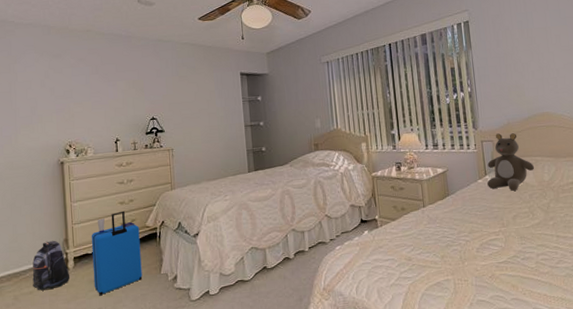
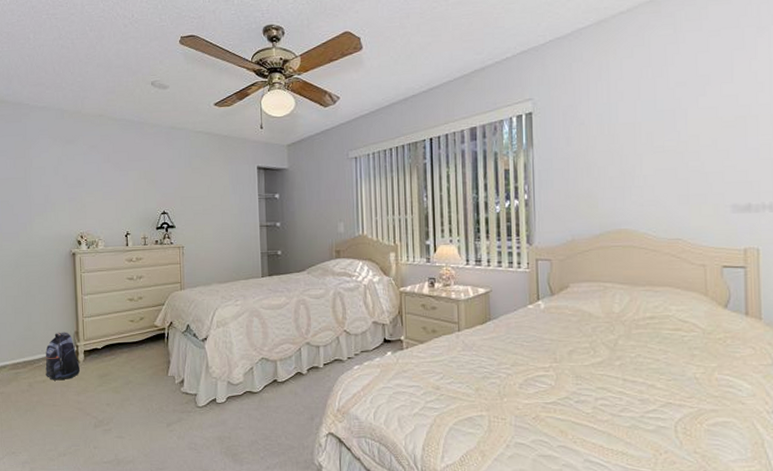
suitcase: present [91,210,143,296] -> none [100,308,150,392]
teddy bear: present [487,133,535,191] -> none [540,251,602,321]

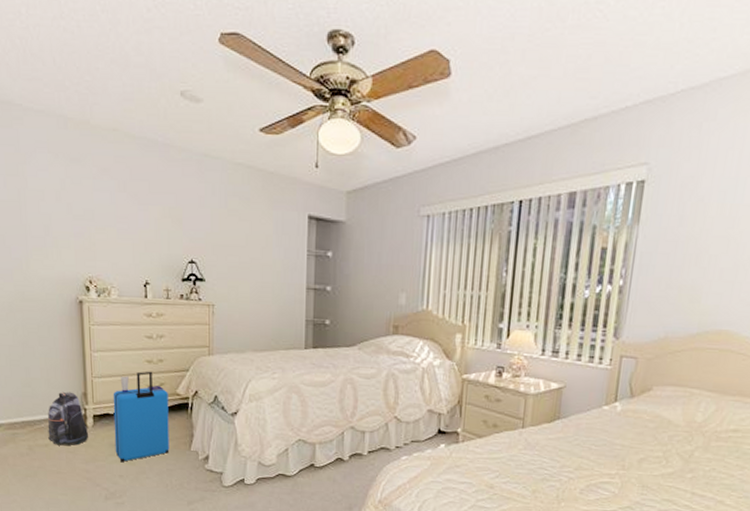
suitcase: none [100,308,150,392] -> present [113,371,170,463]

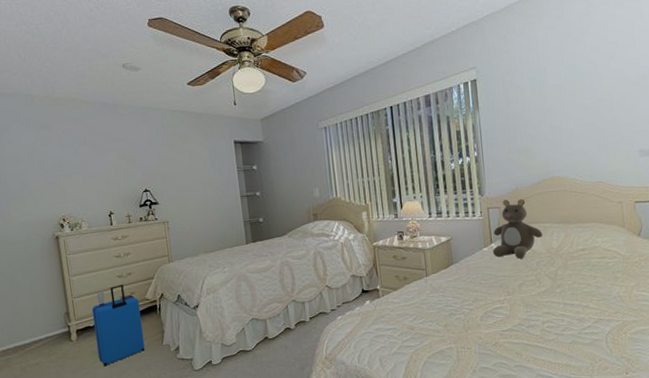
backpack: present [48,391,88,446] -> none [36,313,74,362]
teddy bear: none [615,349,687,428] -> present [493,199,543,259]

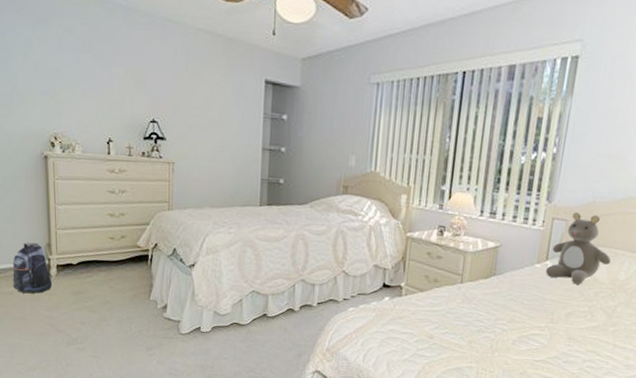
backpack: none [36,313,74,362] -> present [12,242,52,294]
suitcase: present [91,284,145,367] -> none [76,224,130,310]

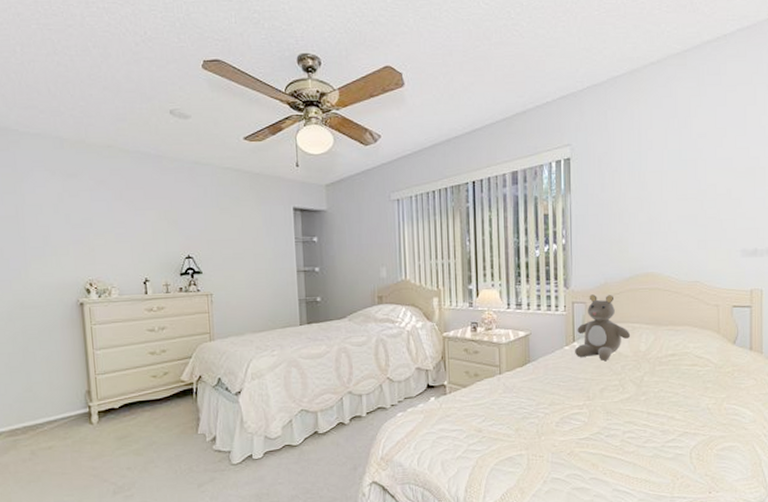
backpack: present [12,242,52,294] -> none [51,391,94,446]

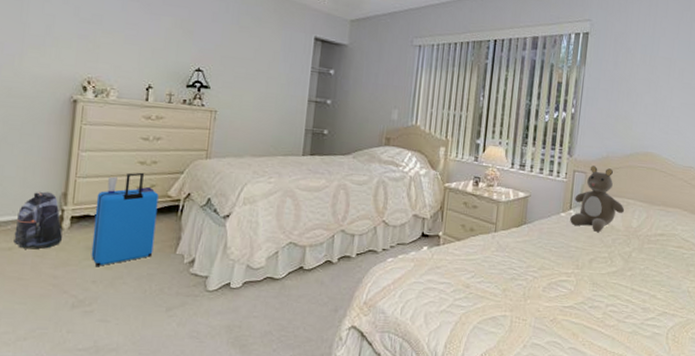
backpack: none [51,391,94,446] -> present [13,191,63,250]
suitcase: none [117,362,177,455] -> present [91,172,159,267]

